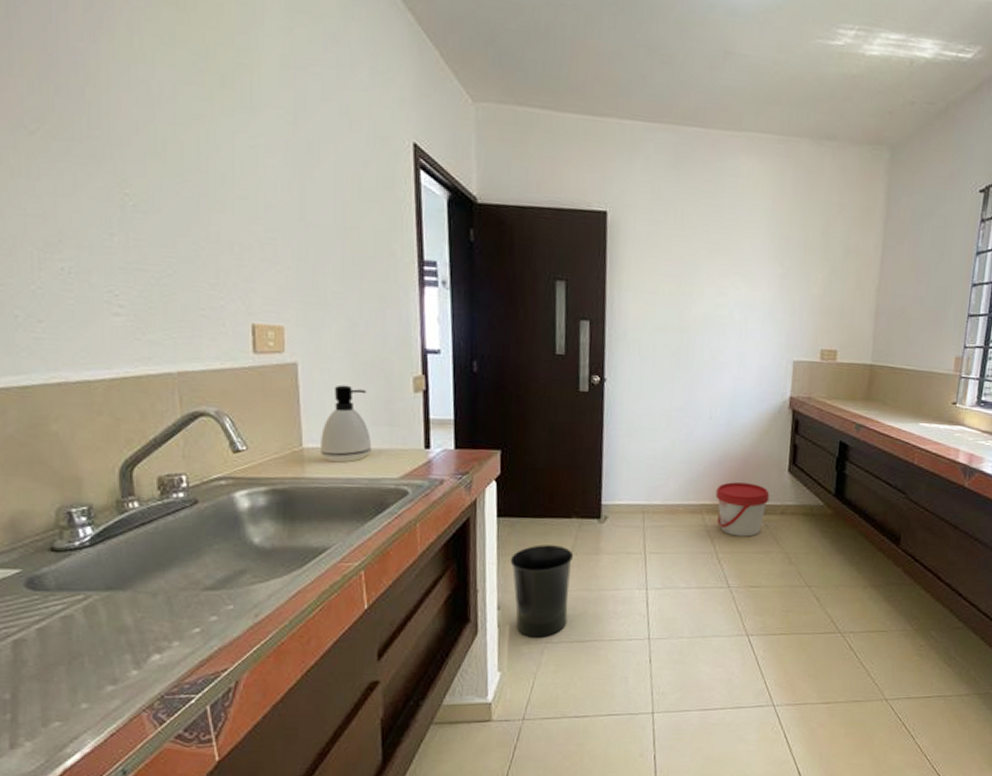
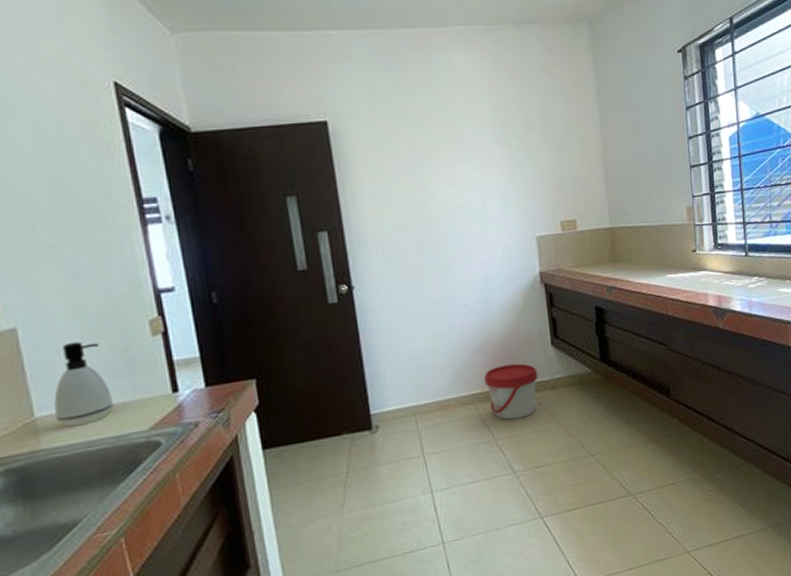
waste bin: present [510,545,574,637] -> none [283,465,355,570]

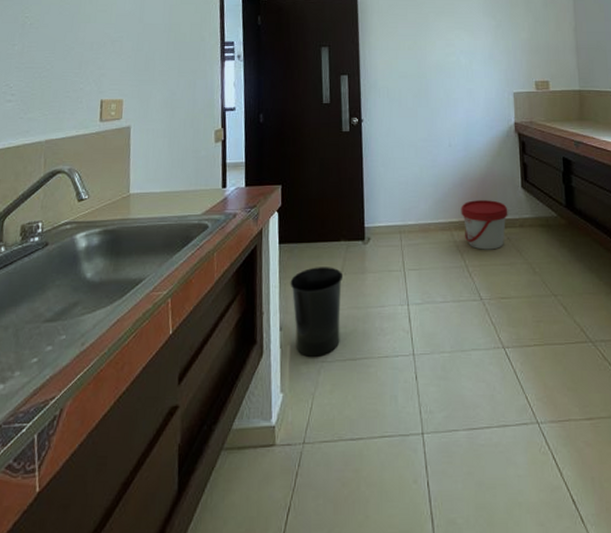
soap dispenser: present [54,341,114,427] -> none [143,141,182,204]
waste bin: none [283,465,355,570] -> present [290,267,344,357]

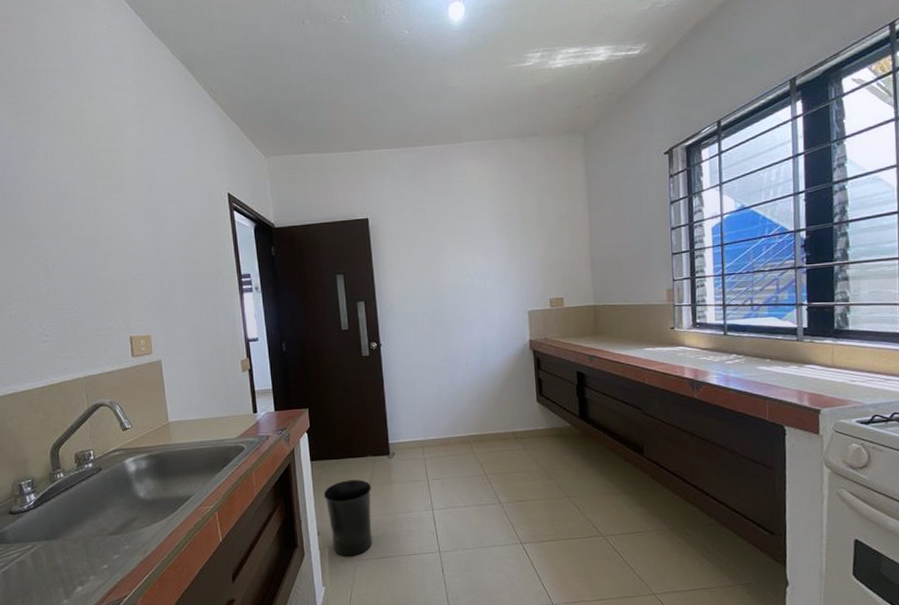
bucket: present [461,200,508,250] -> none [479,414,524,460]

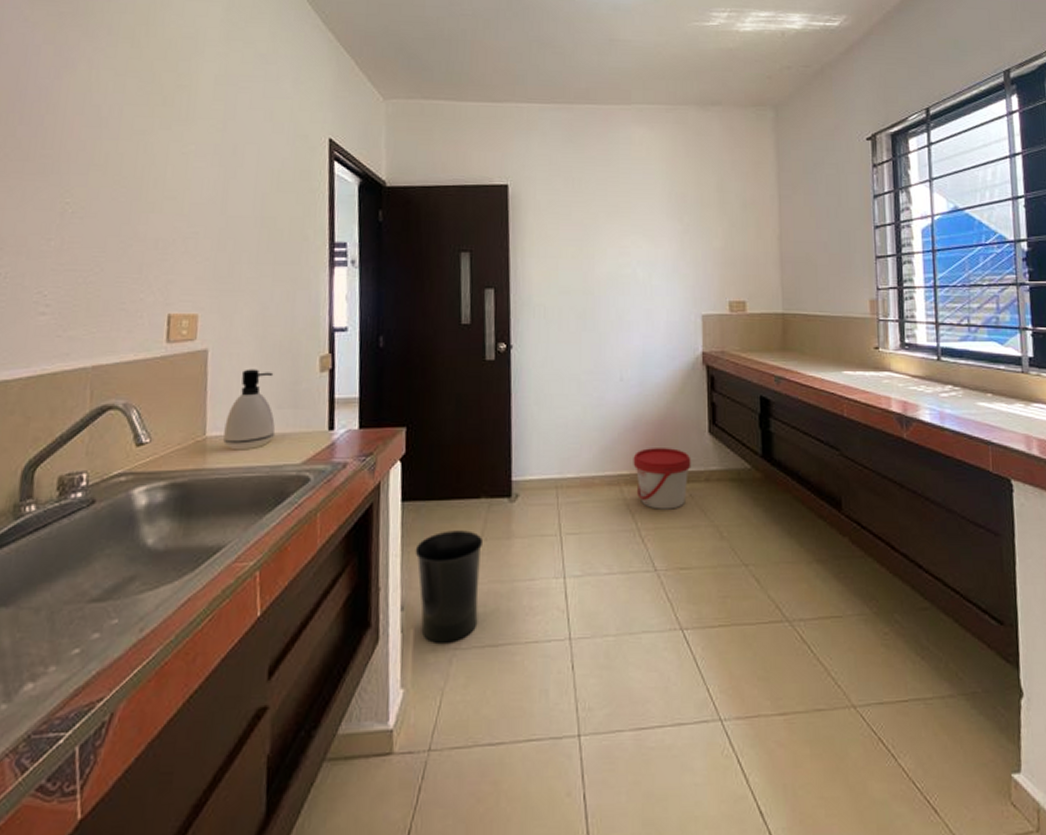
soap dispenser: none [180,372,216,431] -> present [223,369,276,450]
bucket: none [479,414,524,460] -> present [633,448,691,510]

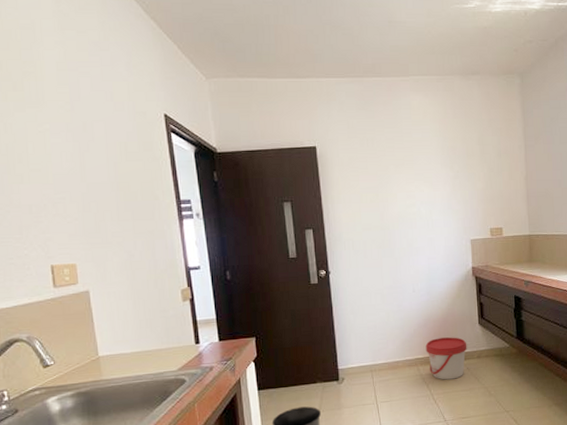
soap dispenser: present [223,369,276,450] -> none [112,303,154,365]

